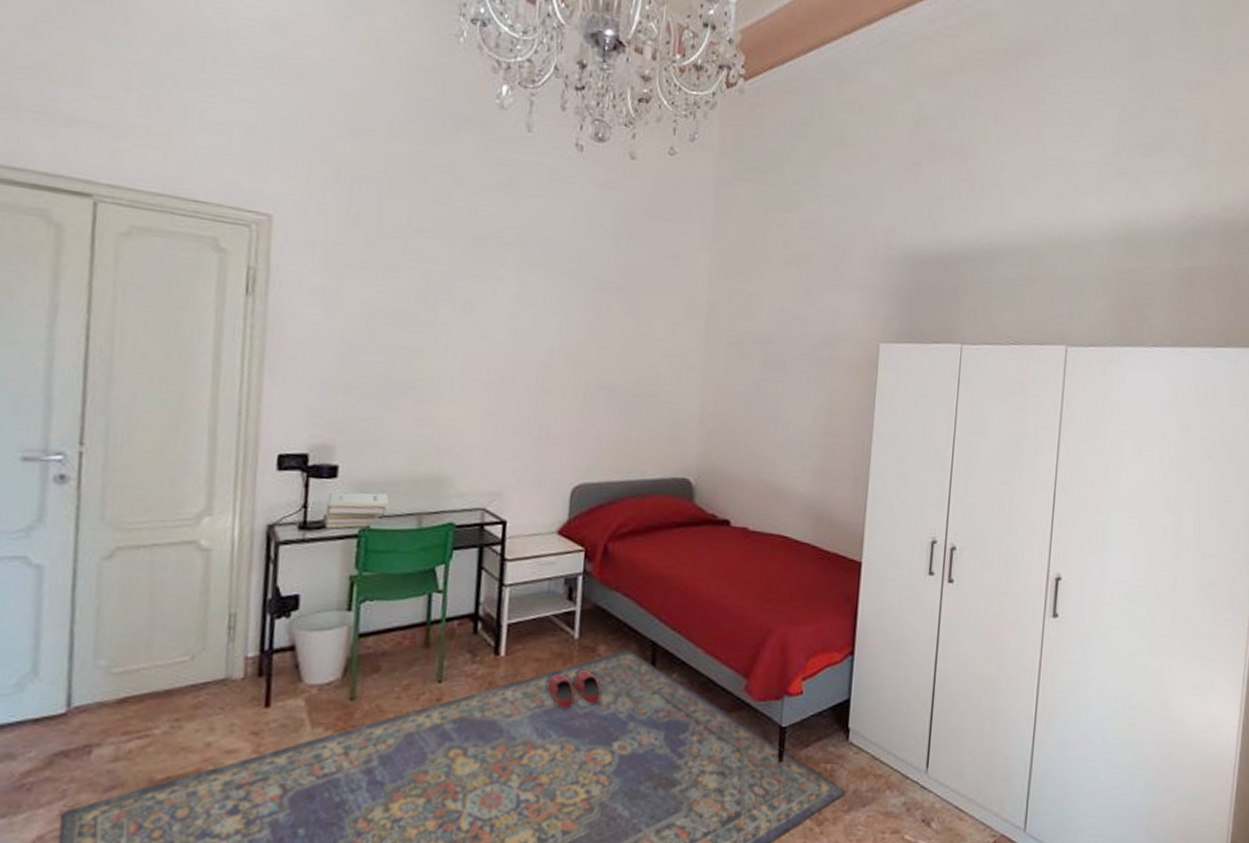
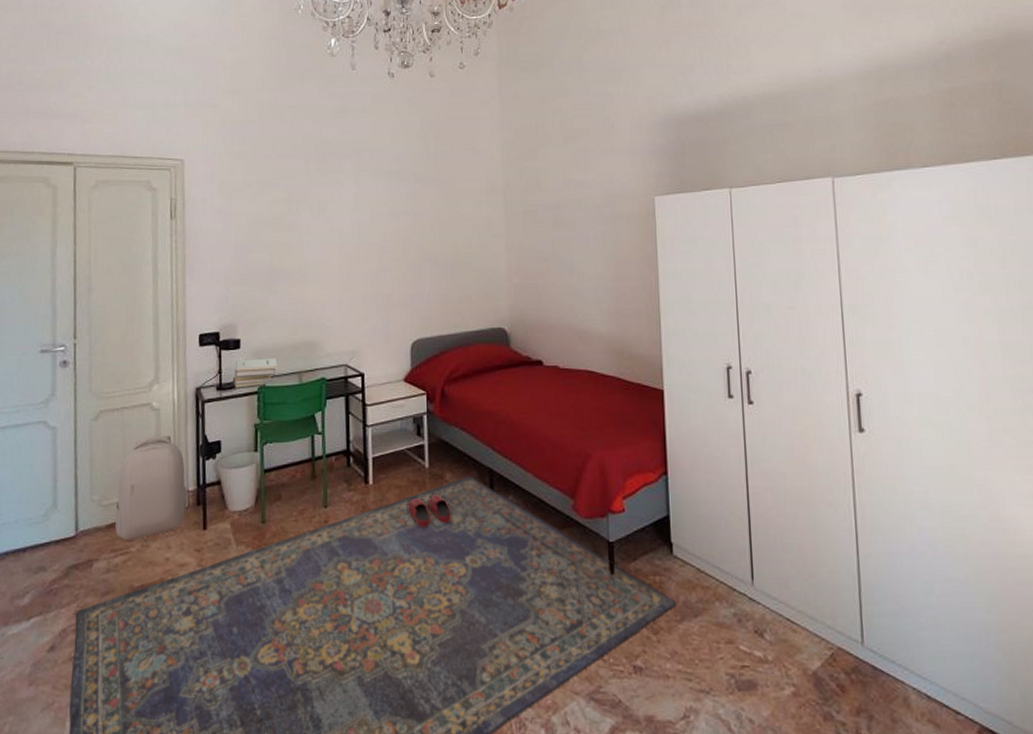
backpack: none [130,584,245,720] -> present [115,435,188,540]

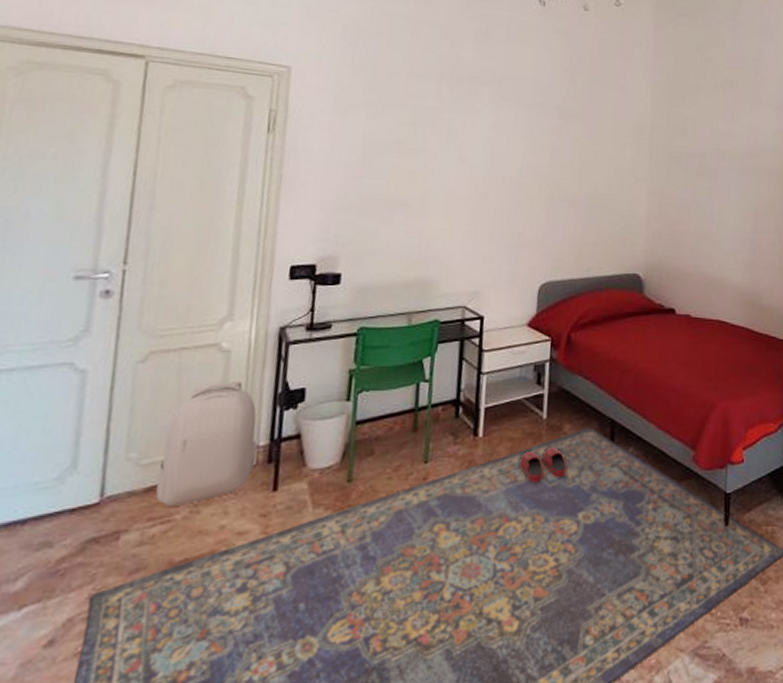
books: present [233,358,278,388] -> none [327,295,384,329]

